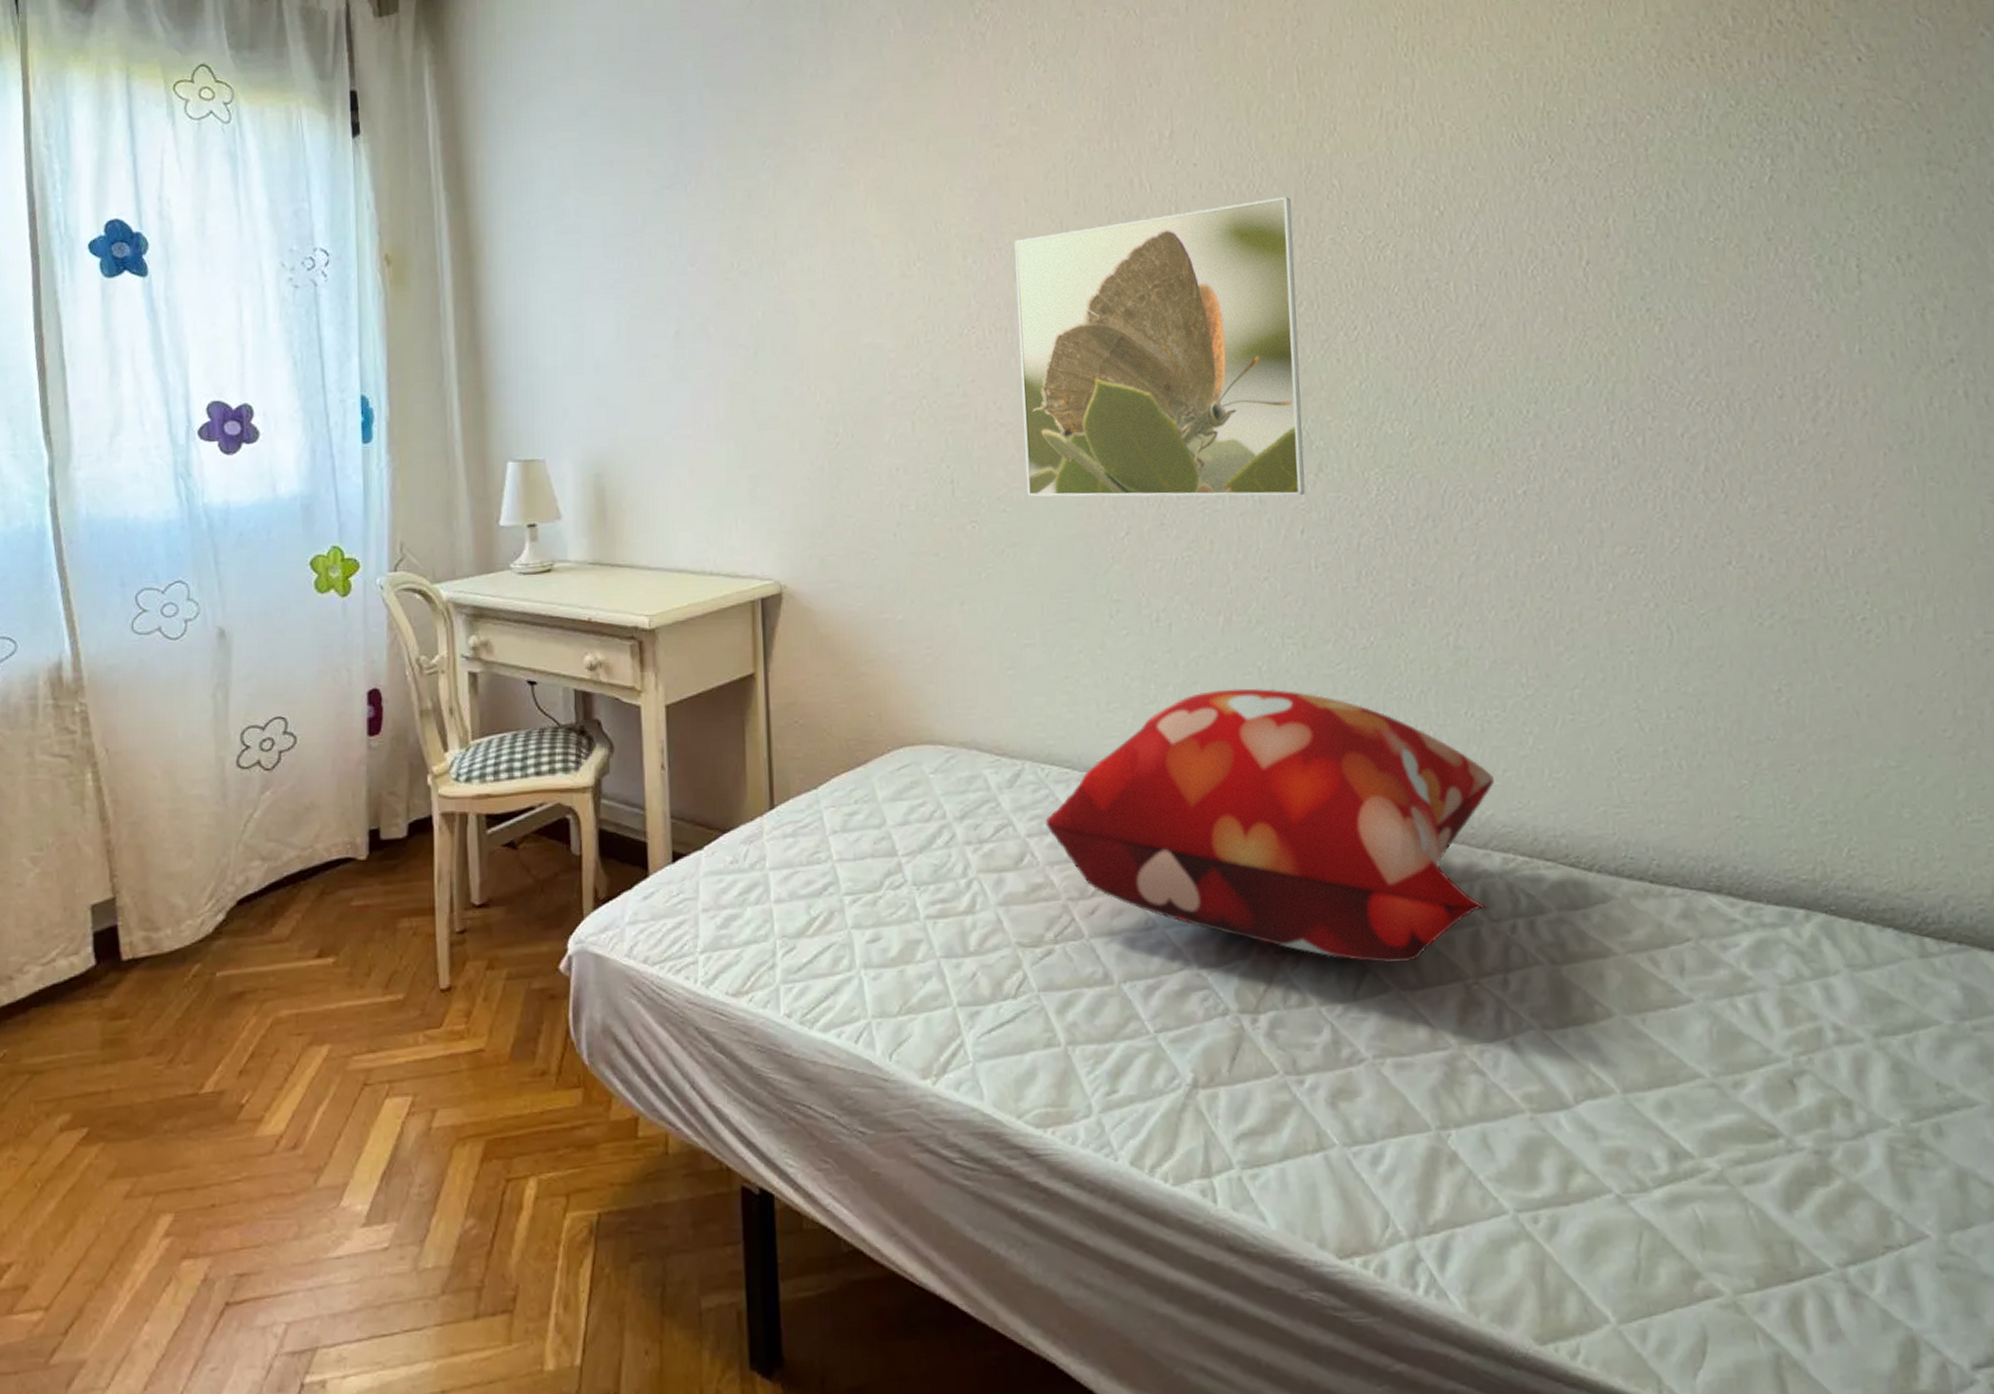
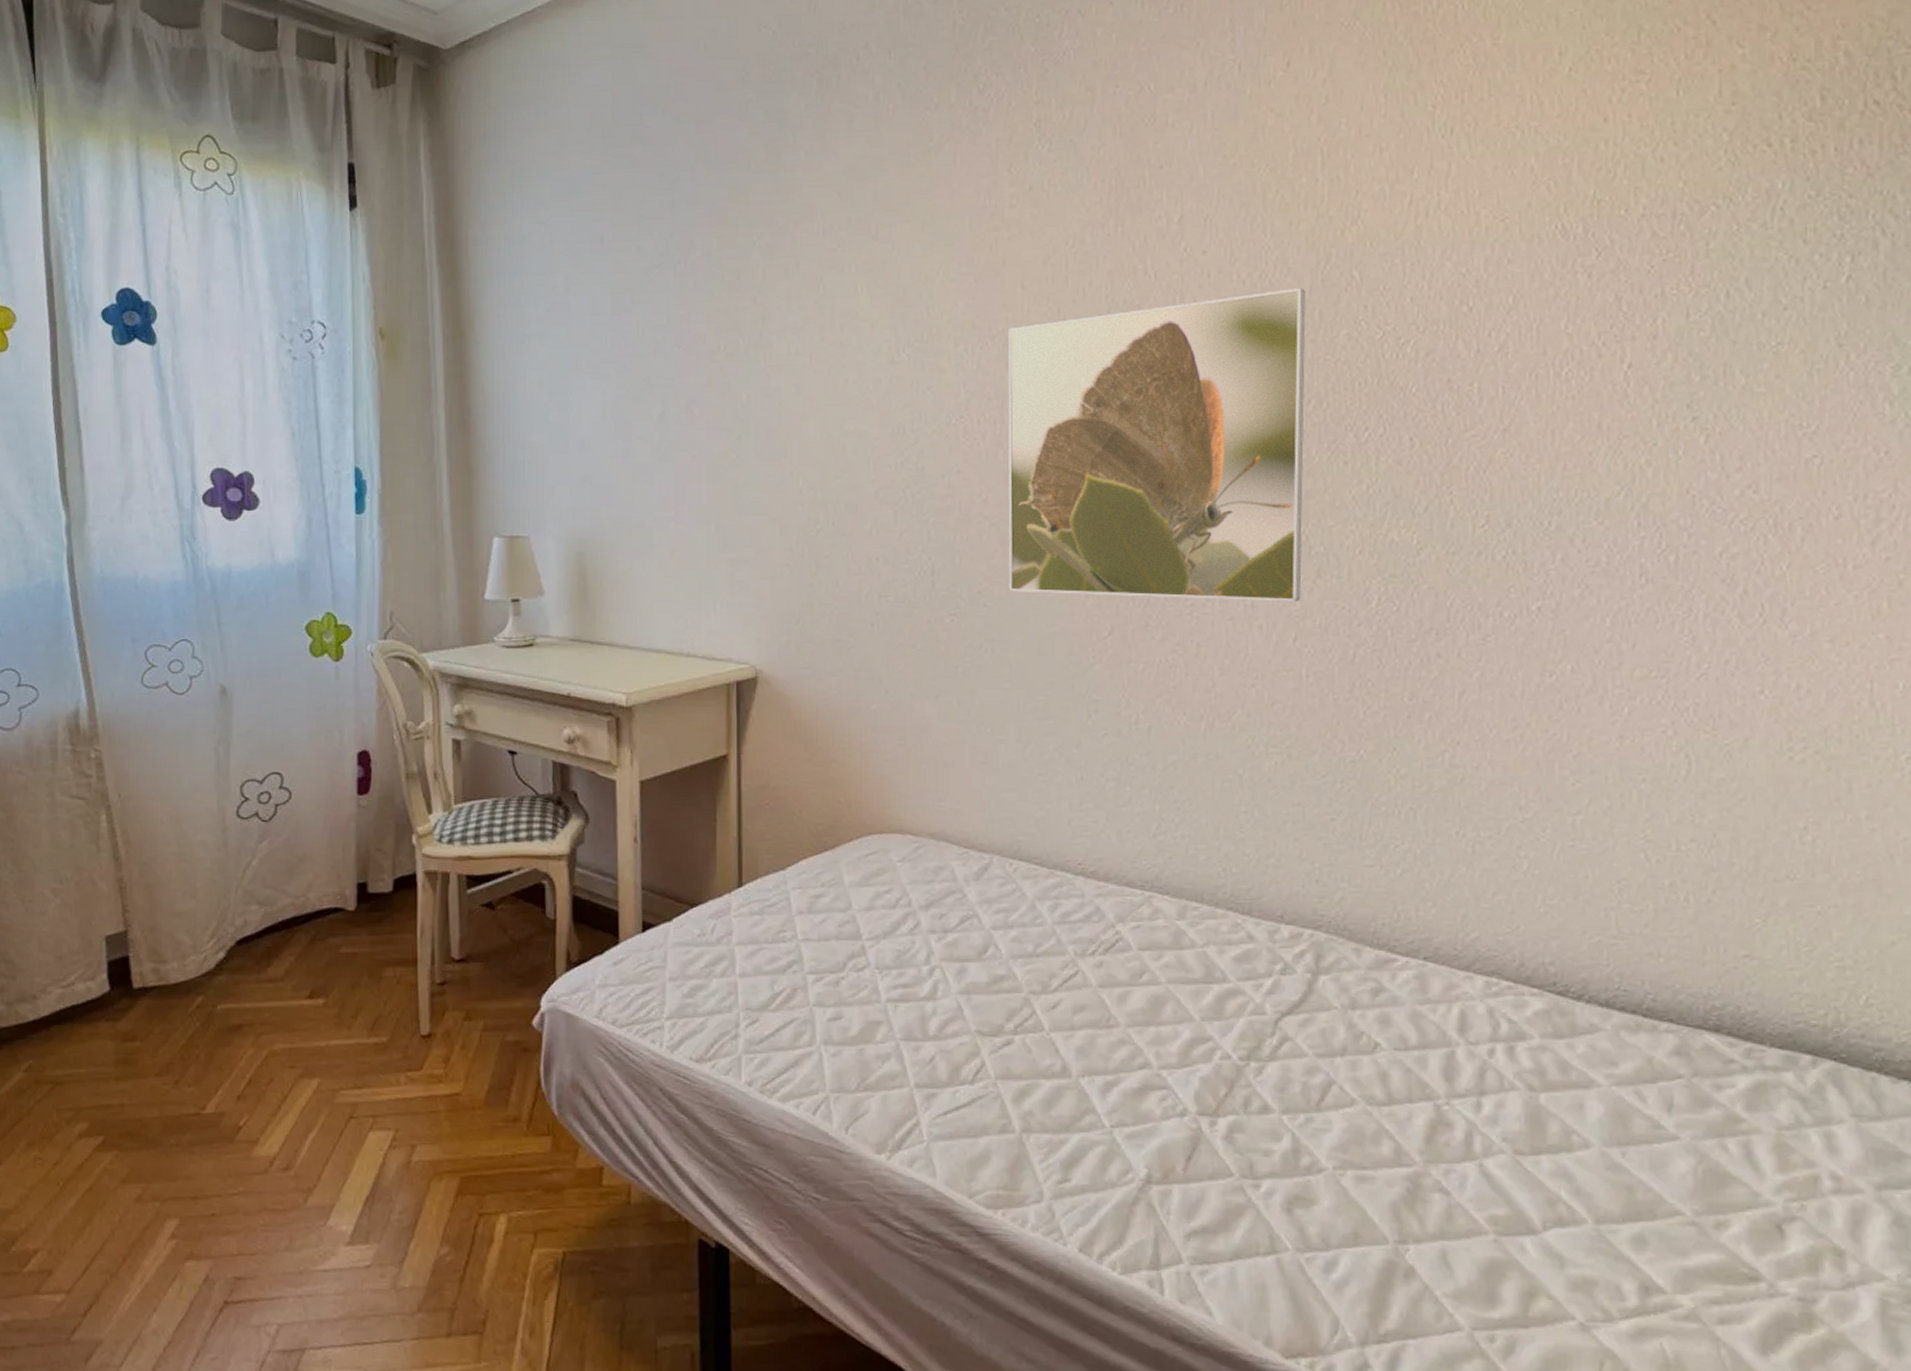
decorative pillow: present [1045,688,1494,964] -> none [1011,795,1482,1079]

